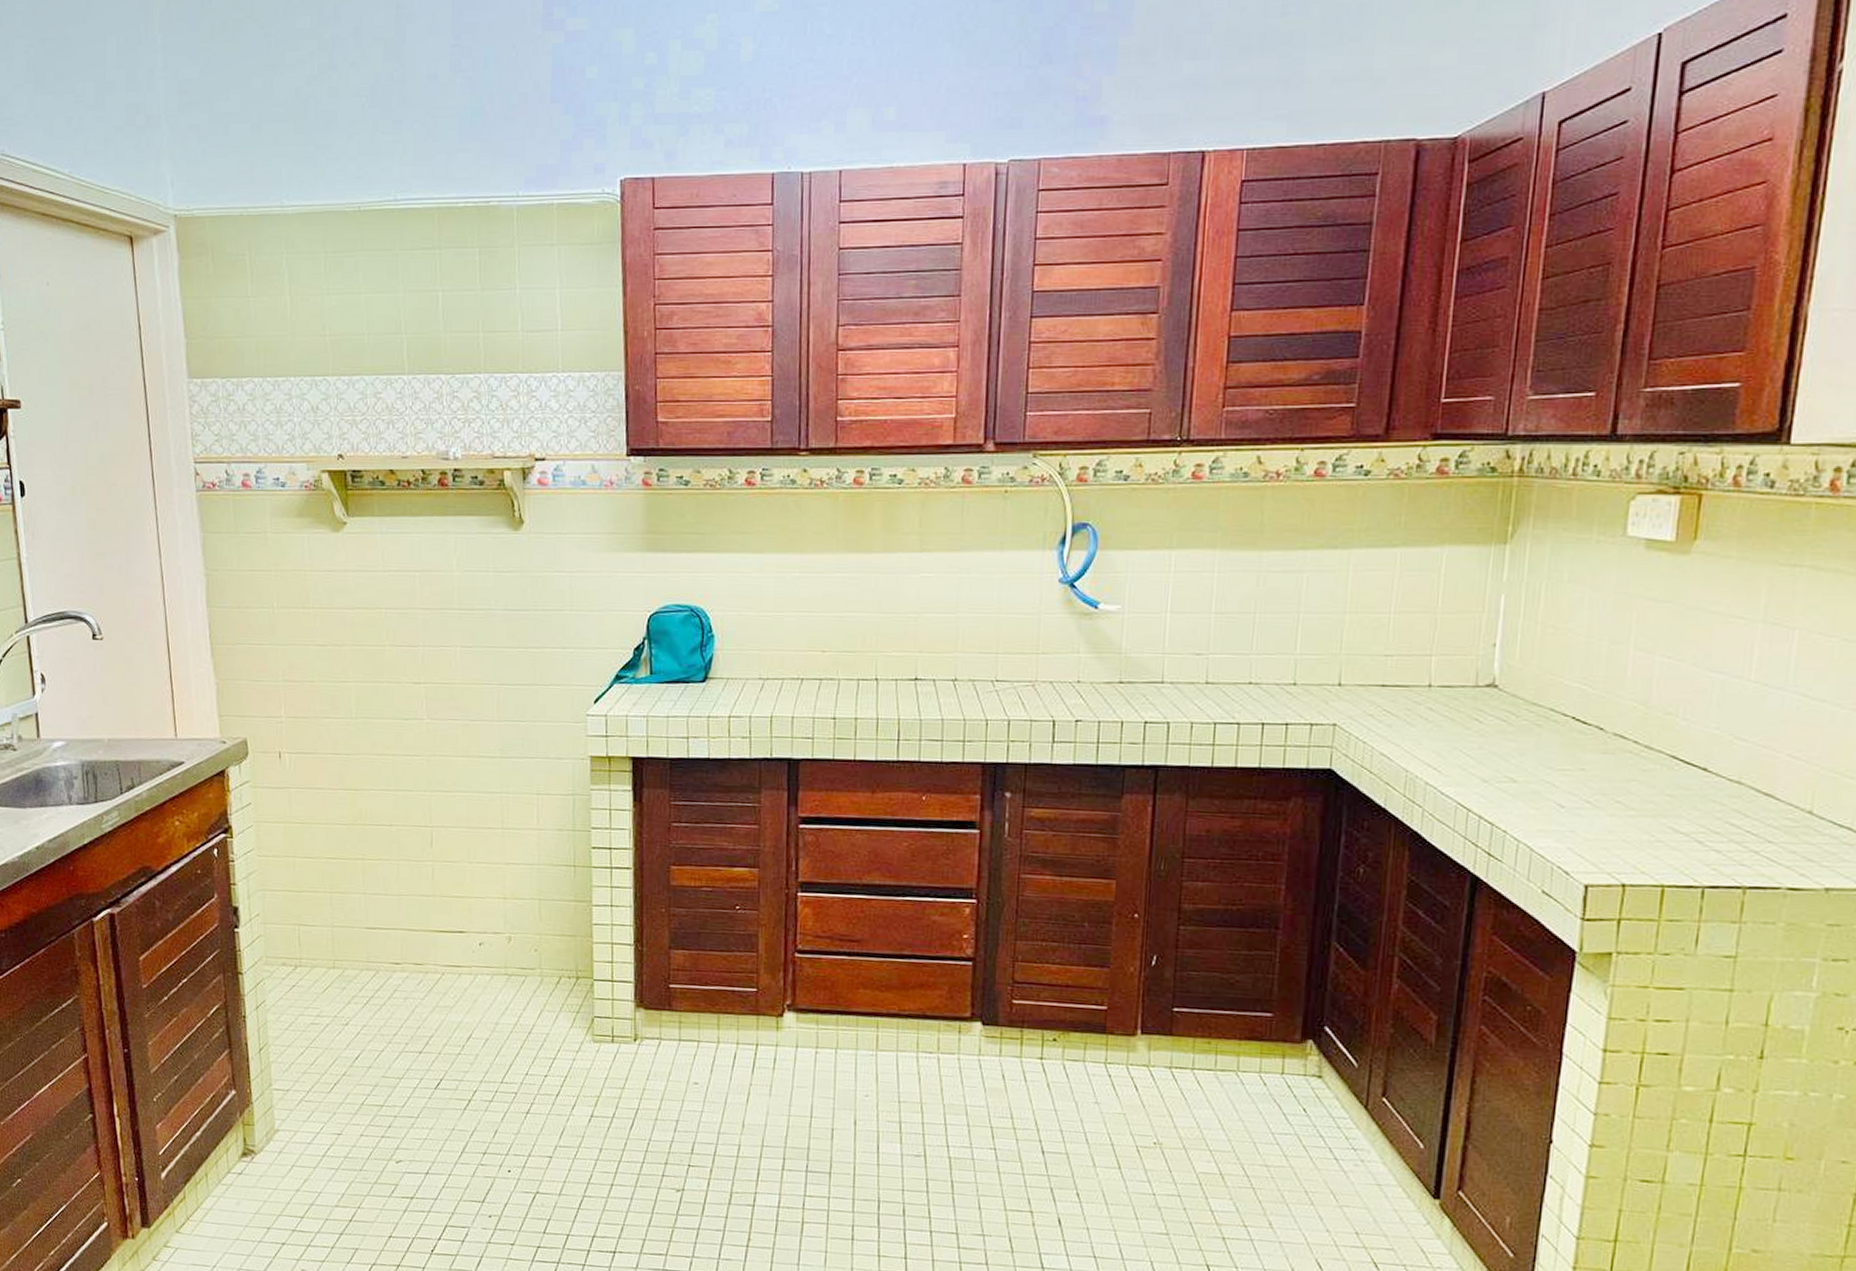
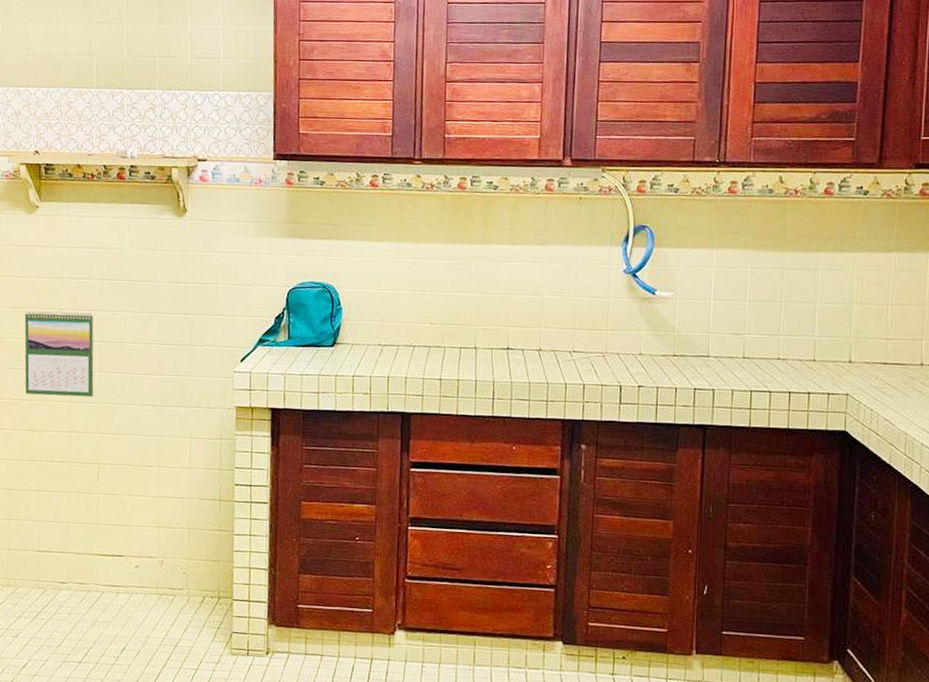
calendar: none [336,647,423,750] -> present [24,310,94,398]

